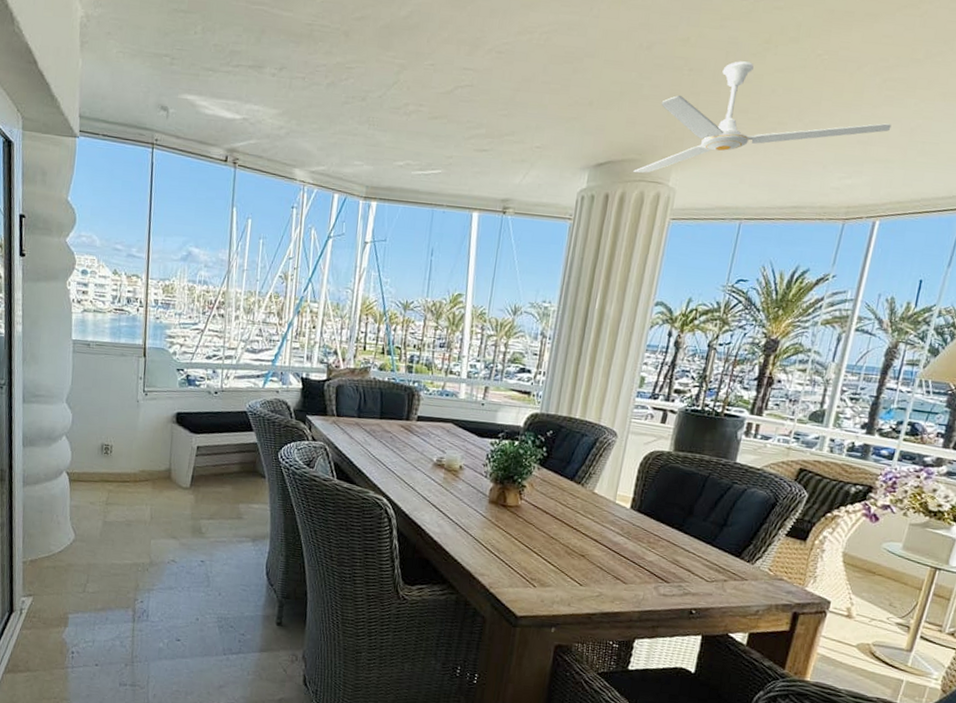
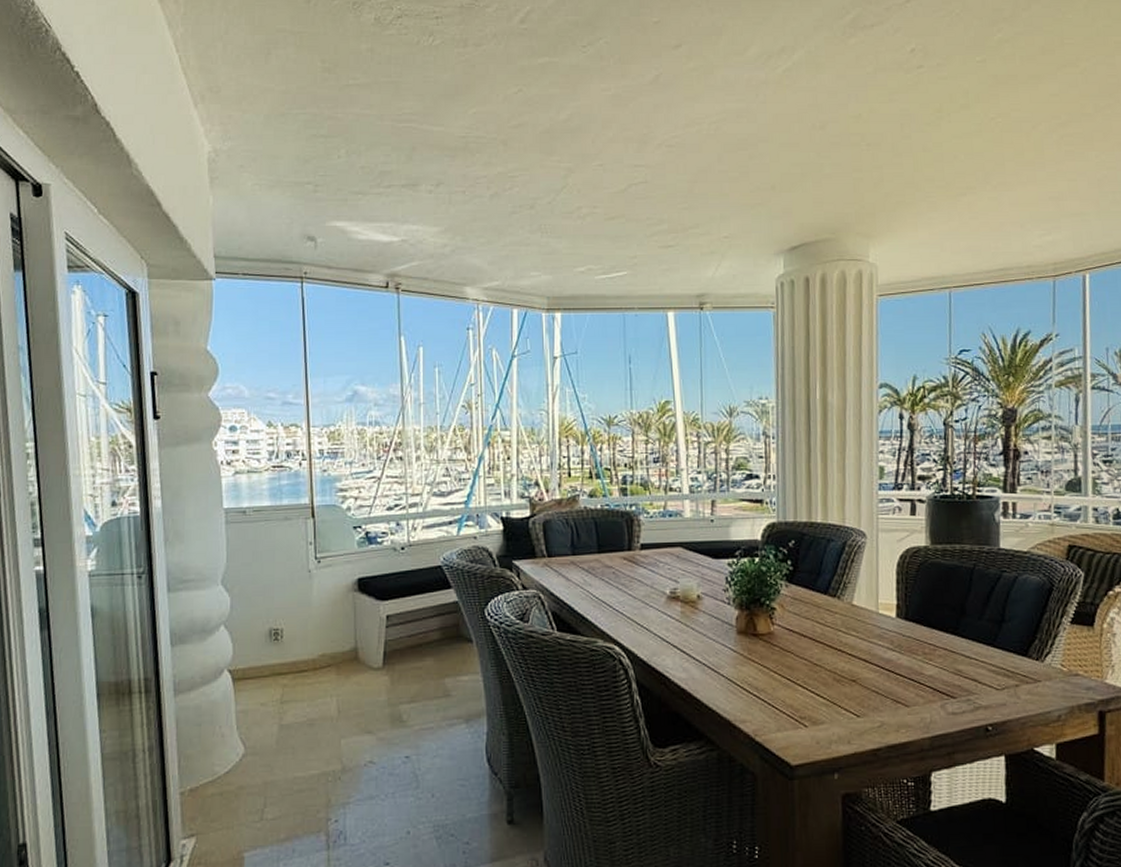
ceiling fan: present [633,61,892,173] -> none [830,131,1079,253]

